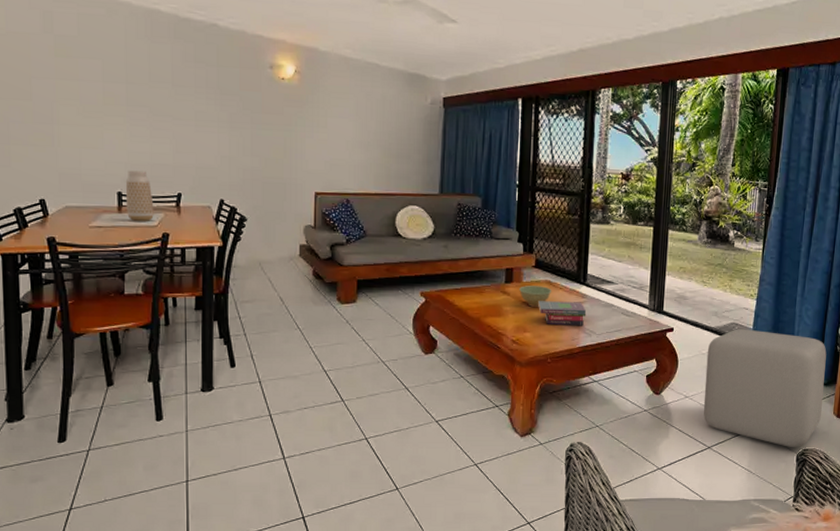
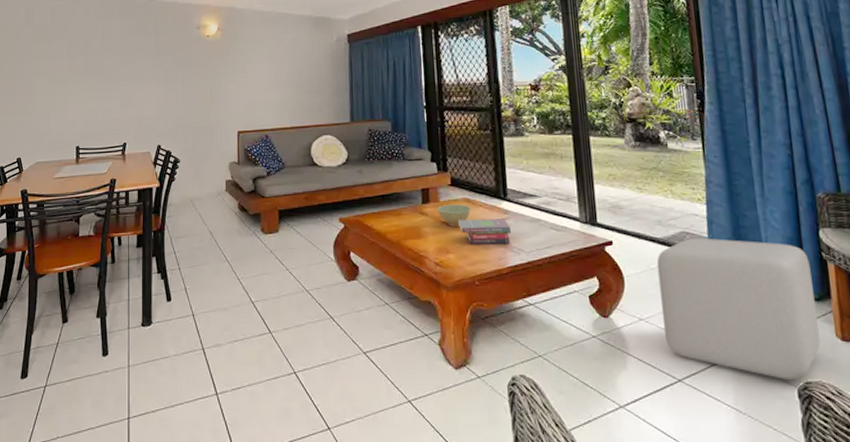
vase: present [125,170,154,222] -> none [82,126,104,171]

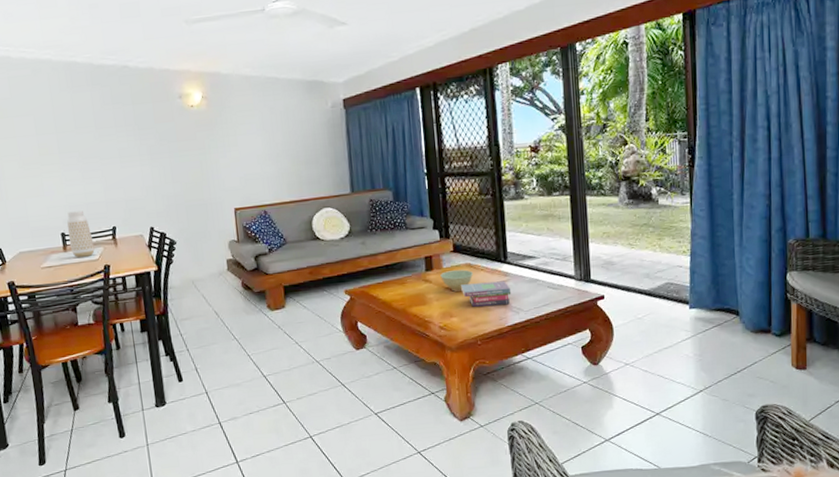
vase: none [82,126,104,171] -> present [66,210,95,258]
pouf: present [656,238,820,381] -> none [643,287,778,406]

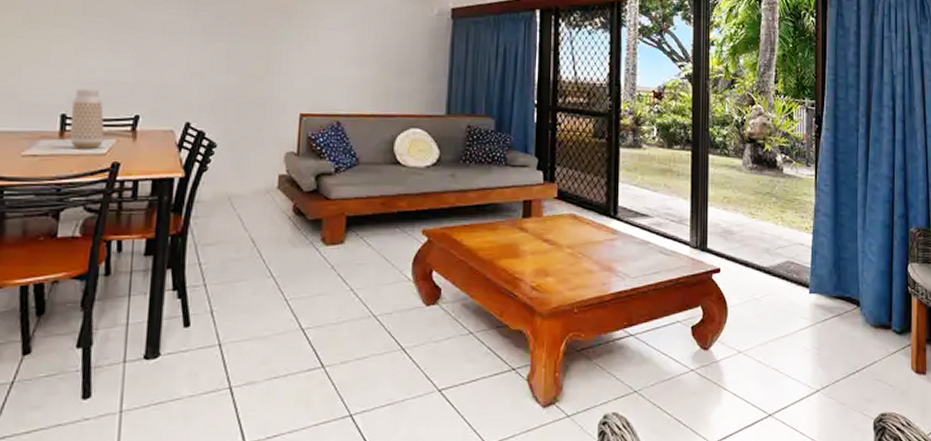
bowl: present [440,269,473,292] -> none [539,220,577,246]
books: present [461,281,512,307] -> none [562,238,619,268]

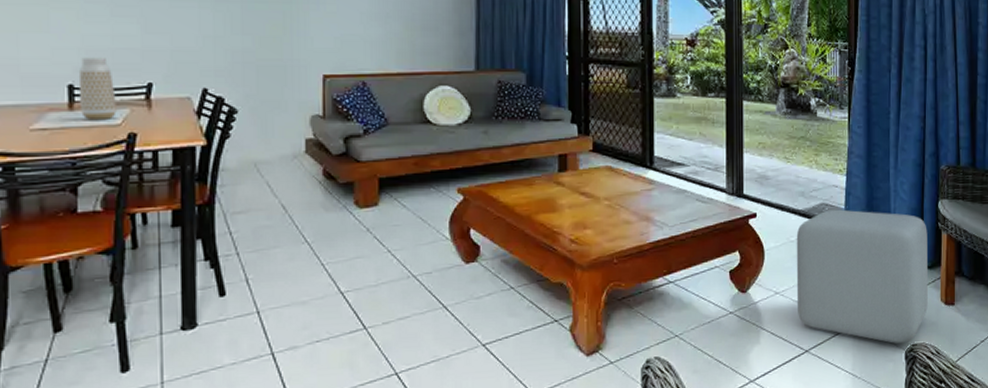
pouf: none [760,268,898,413] -> present [796,209,928,344]

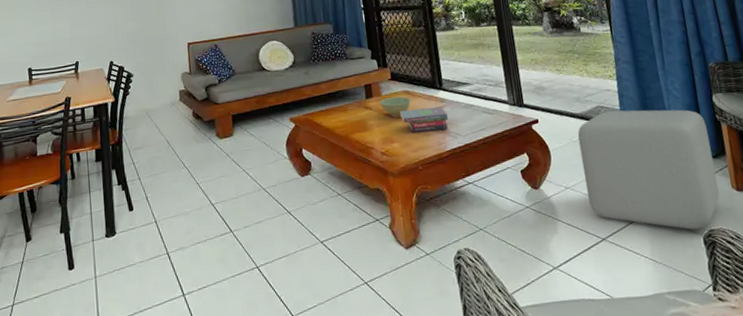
vase: present [78,57,117,121] -> none [34,47,58,92]
bowl: none [575,173,613,198] -> present [380,96,411,118]
books: none [599,189,656,218] -> present [400,106,449,133]

